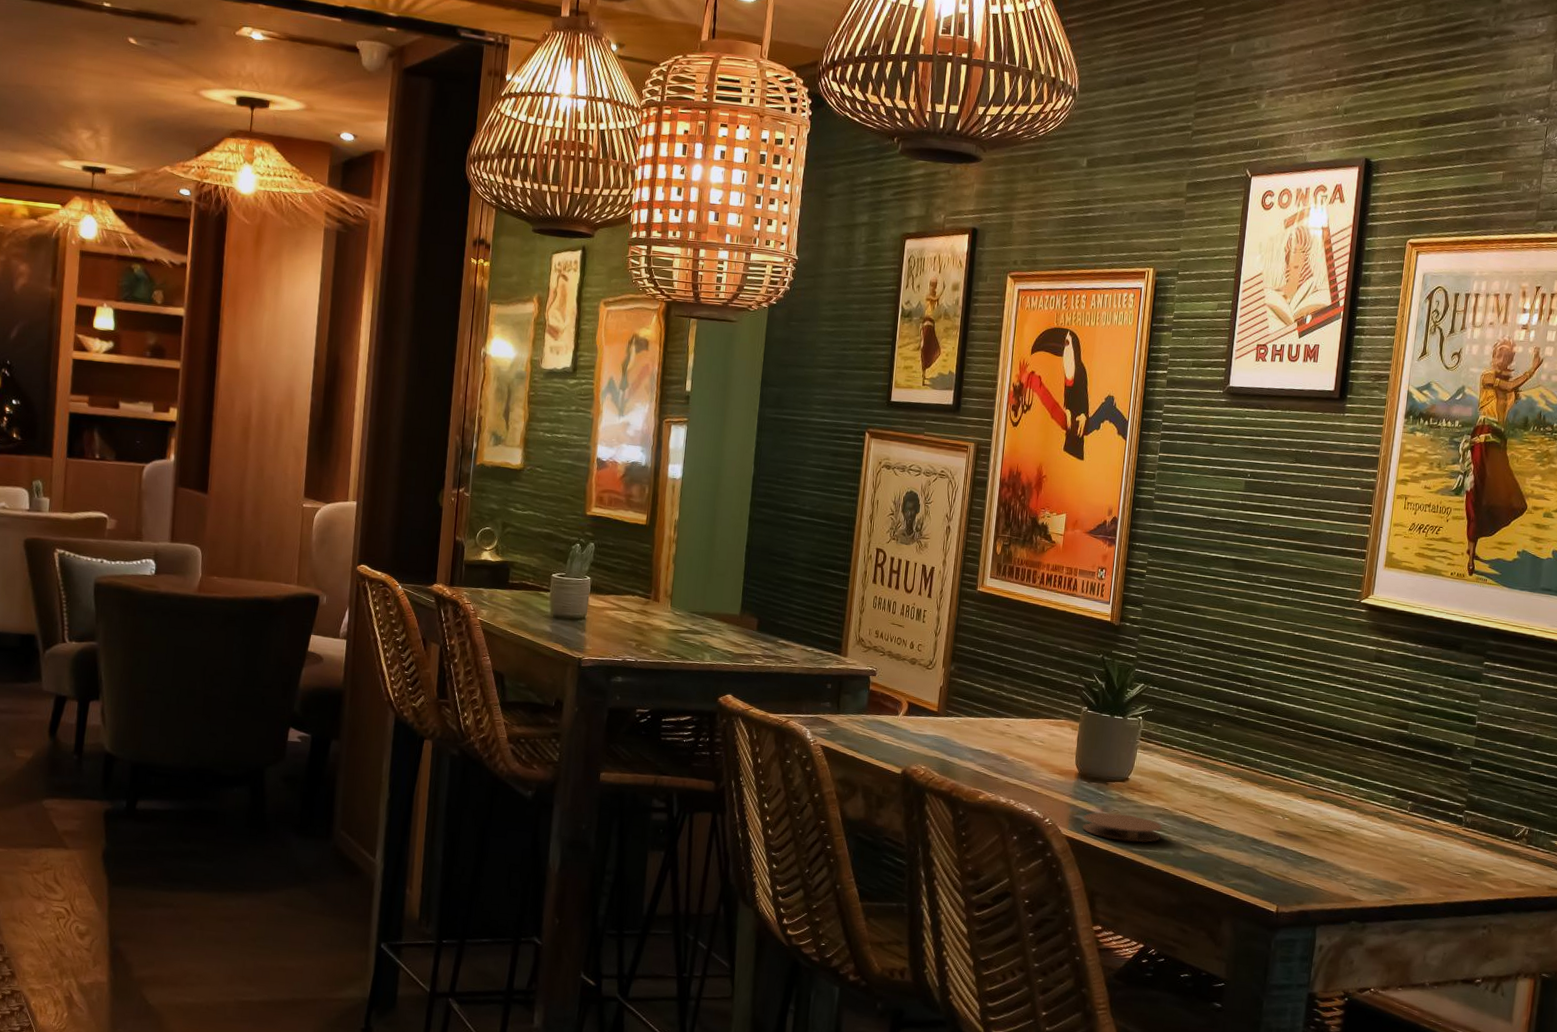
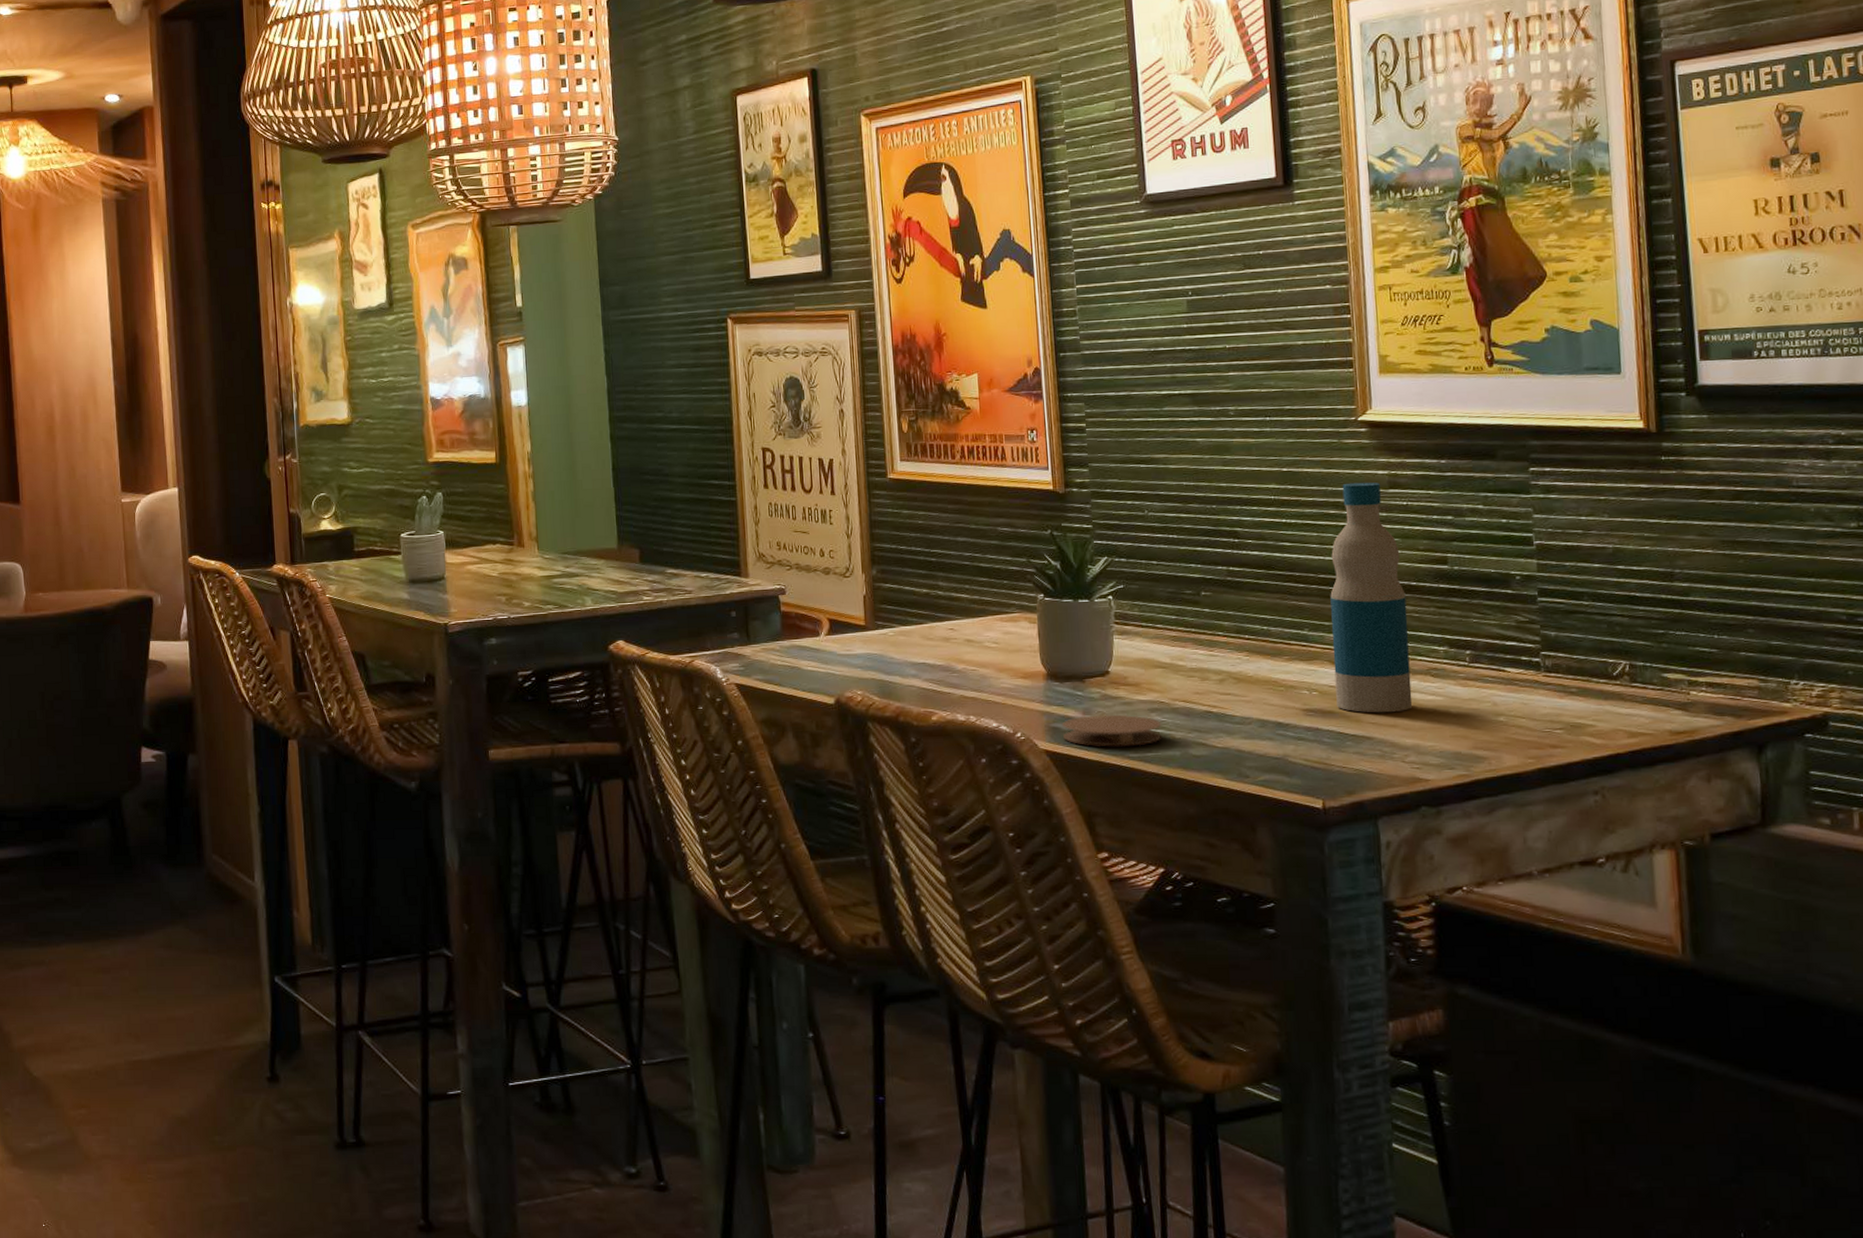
bottle: none [1302,652,1373,843] -> present [1330,482,1413,713]

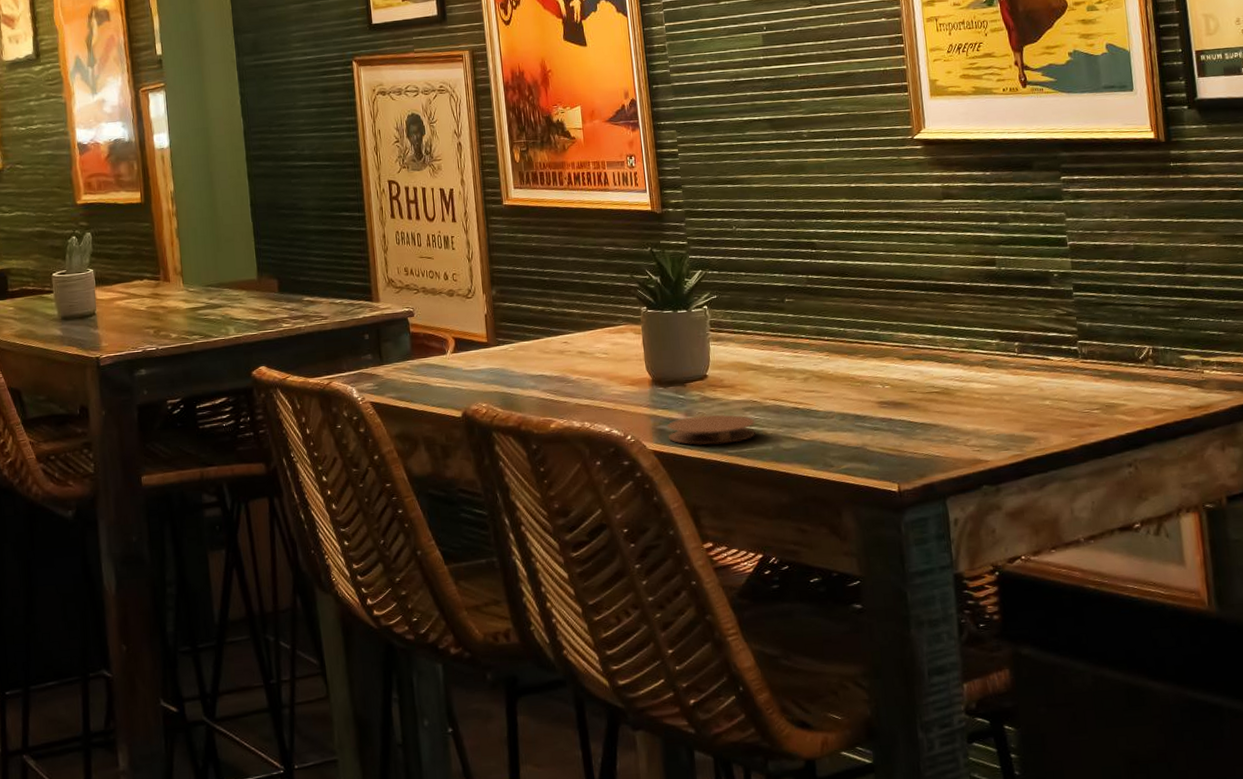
bottle: present [1330,482,1413,713] -> none [896,194,972,403]

